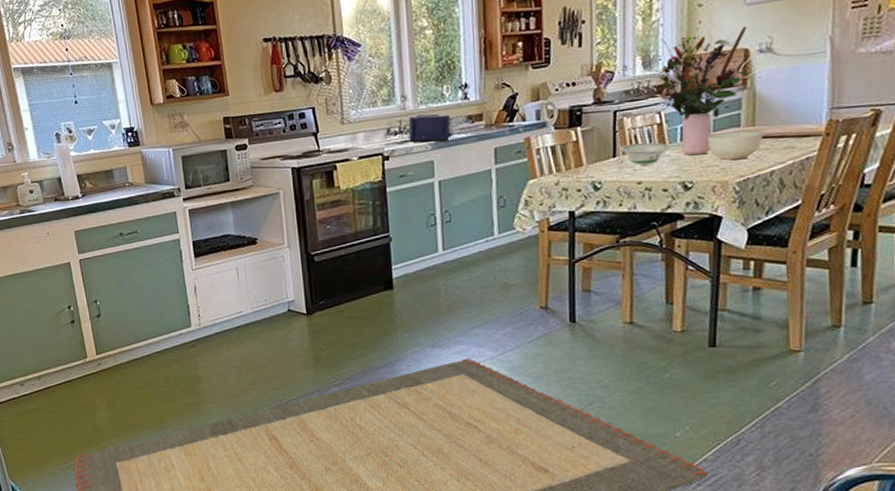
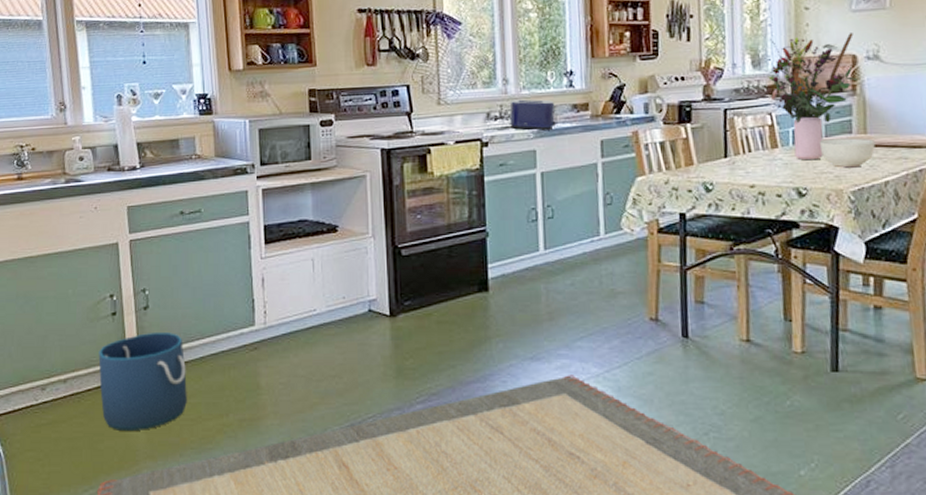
bucket: none [63,335,140,416] -> present [98,331,187,432]
bowl: present [619,142,673,166] -> none [730,143,785,169]

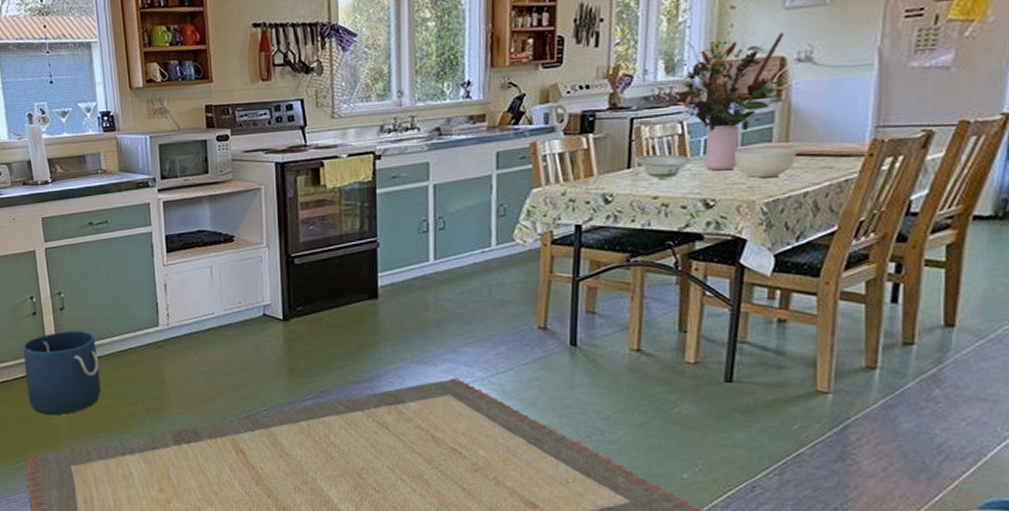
toaster: present [509,99,557,131] -> none [402,111,452,143]
bowl: none [730,143,785,169] -> present [634,154,694,180]

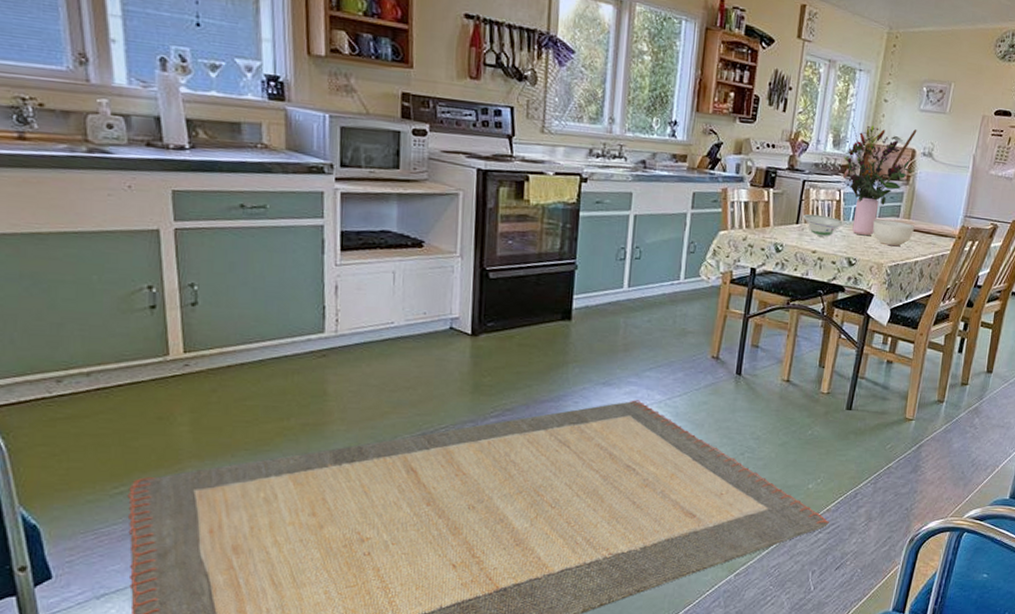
bucket: present [23,330,101,415] -> none [132,330,243,431]

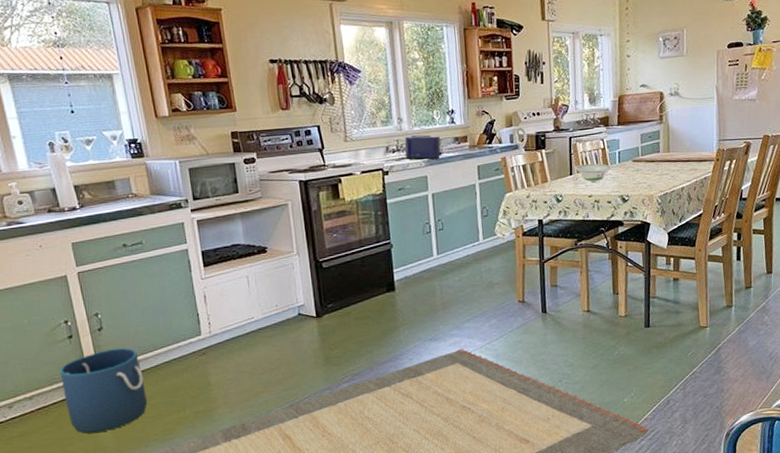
bucket: none [132,330,243,431] -> present [60,348,147,434]
toaster: none [610,140,658,175] -> present [404,134,443,160]
bouquet: present [843,122,917,236] -> none [599,75,664,174]
bowl: present [872,219,915,247] -> none [637,155,676,179]

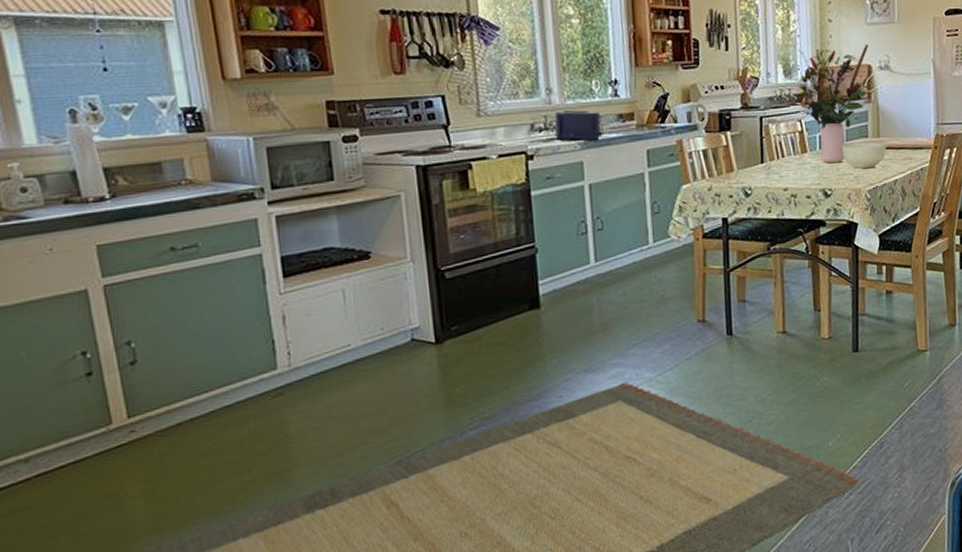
bucket: present [60,348,147,434] -> none [71,388,197,508]
bowl: present [574,163,613,183] -> none [766,149,813,173]
bouquet: none [599,75,664,174] -> present [796,44,872,163]
bowl: none [637,155,676,179] -> present [841,141,887,170]

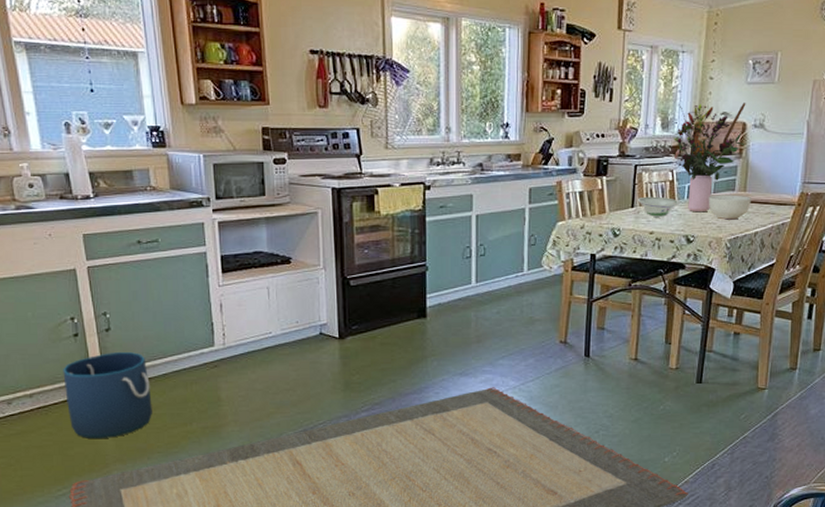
bucket: none [71,388,197,508] -> present [63,351,152,439]
toaster: present [554,109,603,142] -> none [450,147,493,177]
bowl: none [766,149,813,173] -> present [637,196,680,218]

